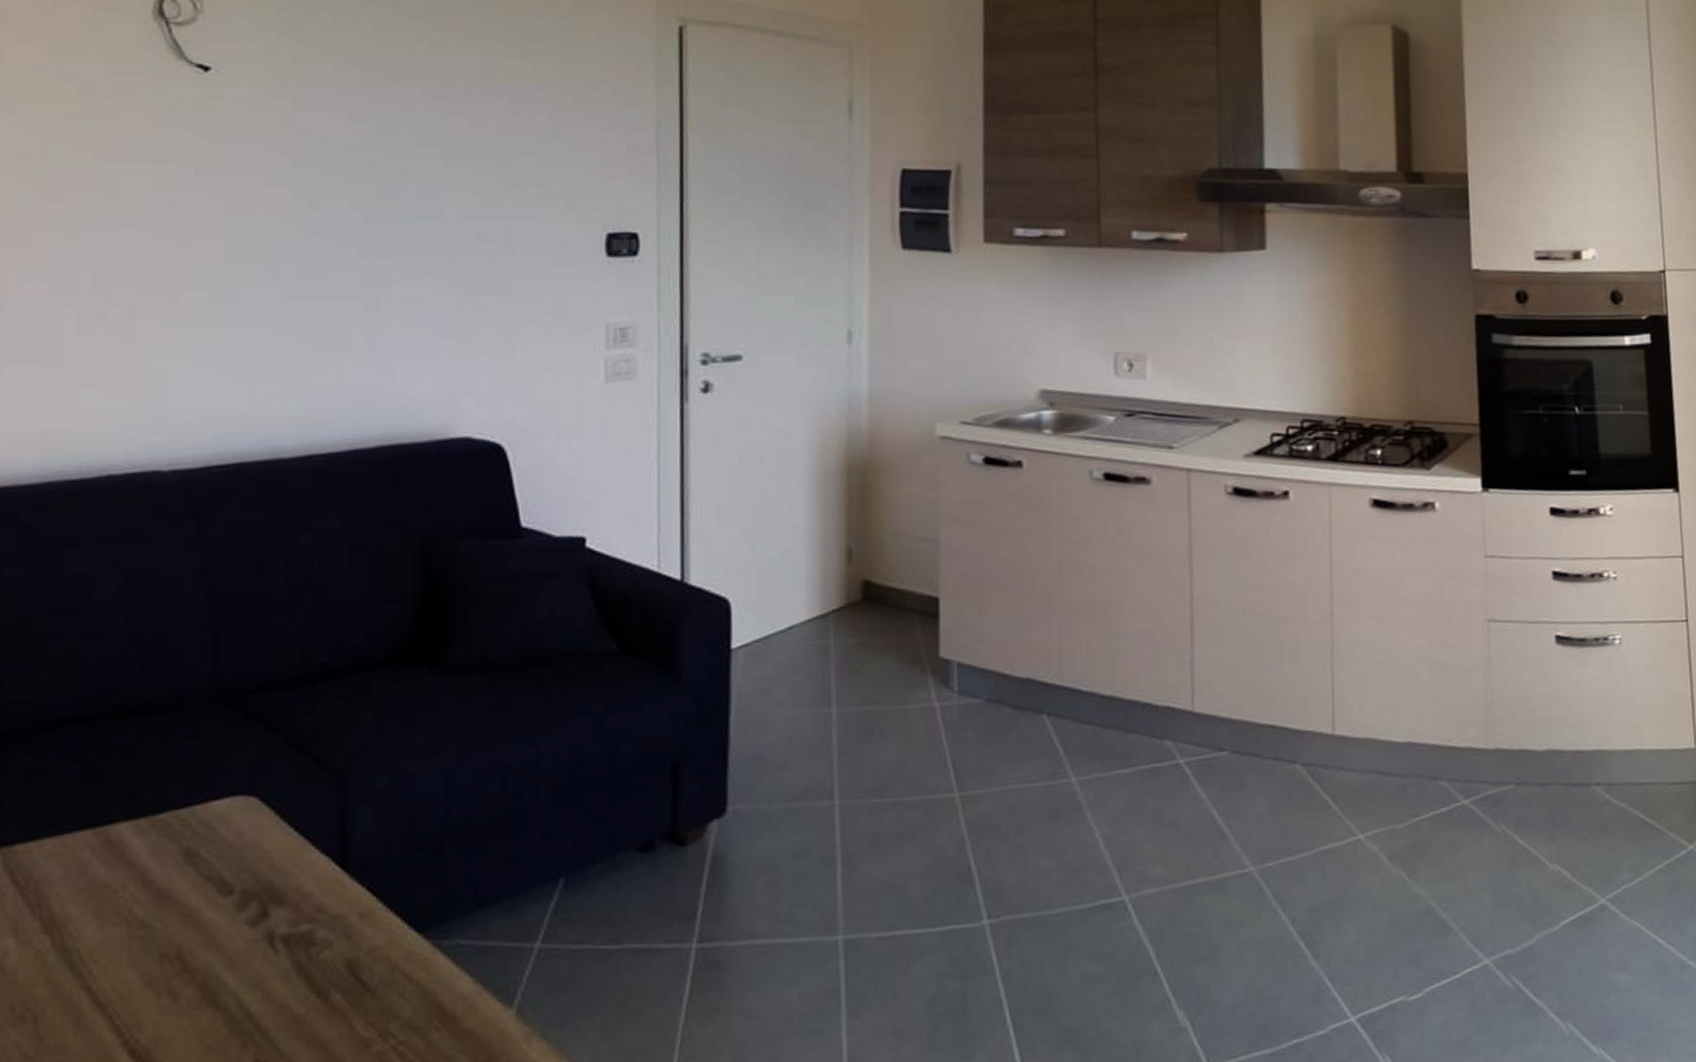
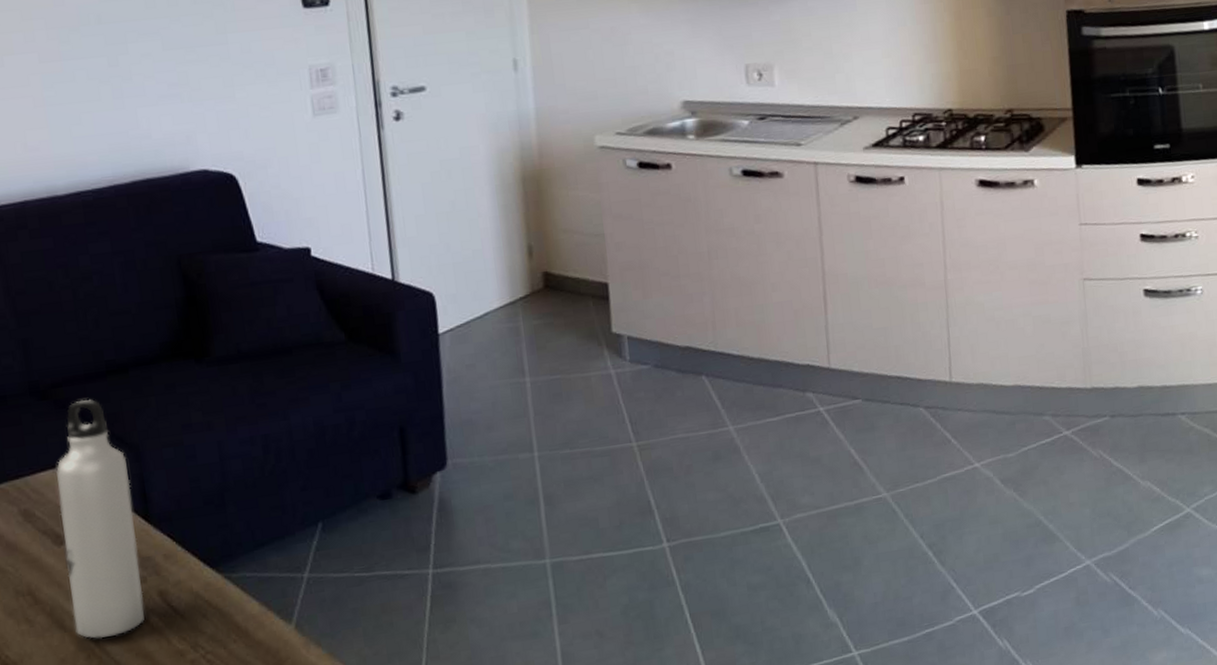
water bottle: none [231,711,328,1021] -> present [56,400,145,639]

